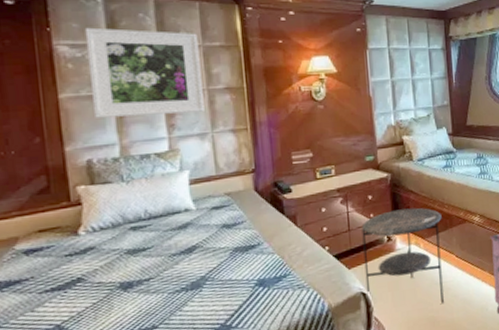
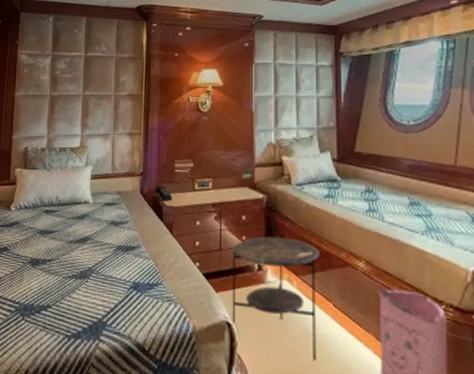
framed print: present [84,27,205,118] -> none [35,40,113,114]

